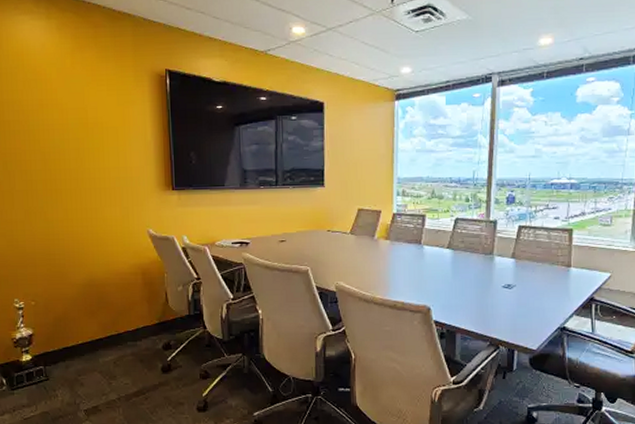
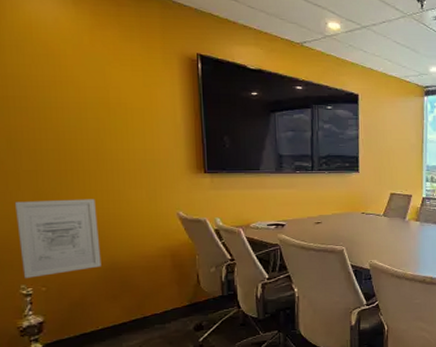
wall art: none [10,217,81,292] -> present [15,199,101,278]

